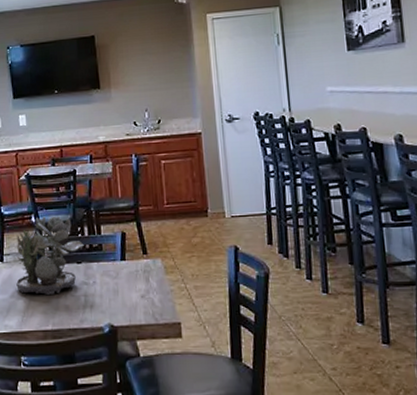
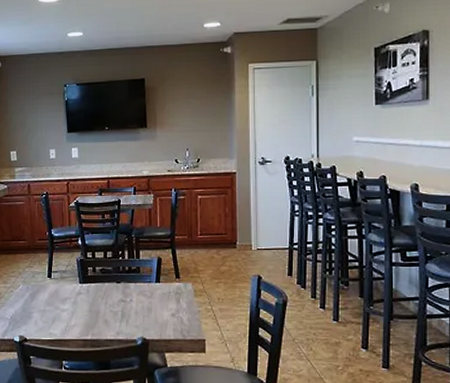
succulent plant: present [16,216,84,296] -> none [62,240,124,310]

